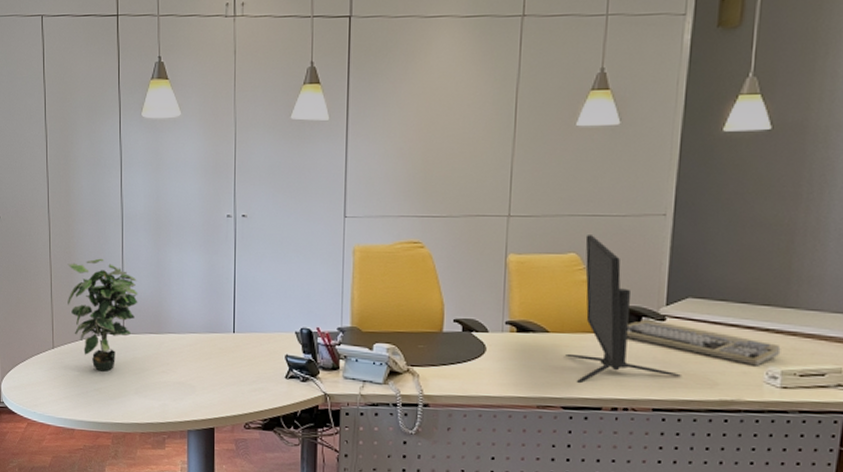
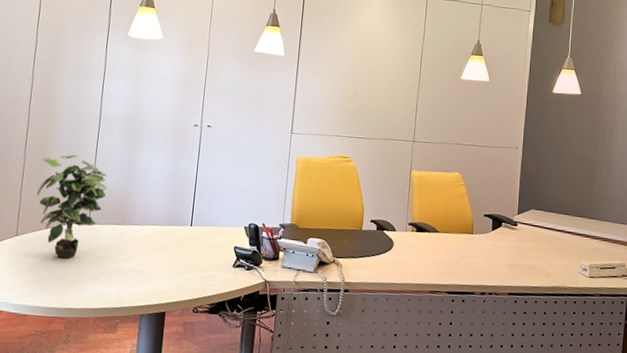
monitor: present [565,235,683,384] -> none [450,159,528,273]
keyboard: present [626,319,781,365] -> none [491,224,589,260]

